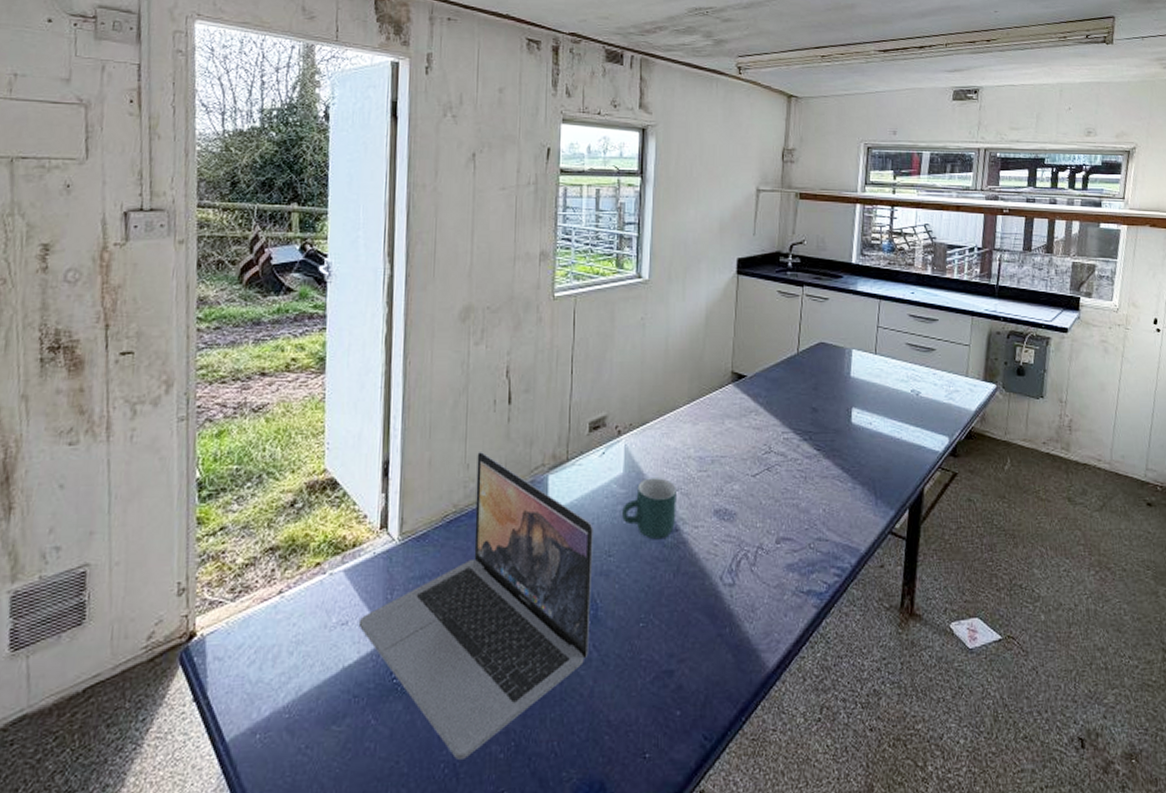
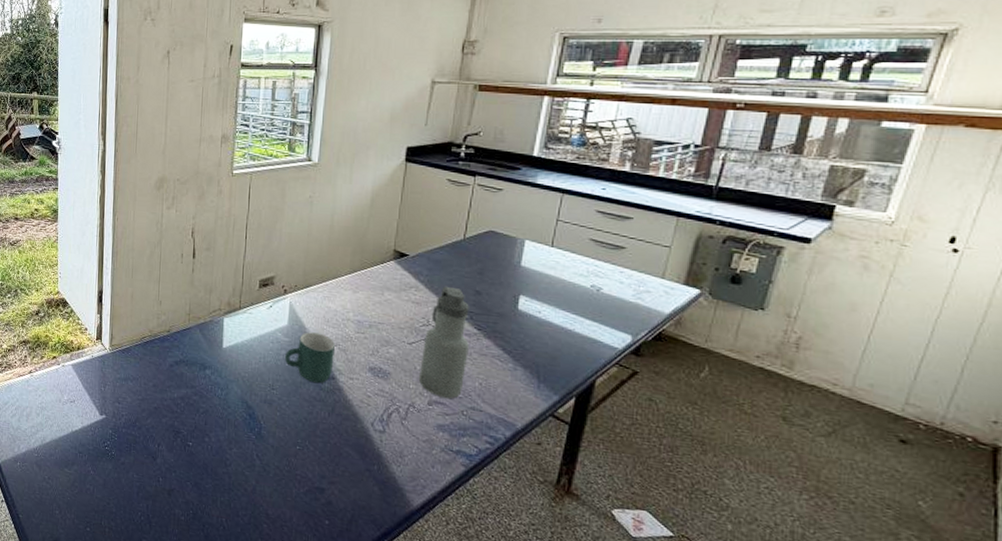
laptop: present [358,452,593,760] -> none [82,293,260,513]
water bottle: none [764,406,811,533] -> present [418,286,469,399]

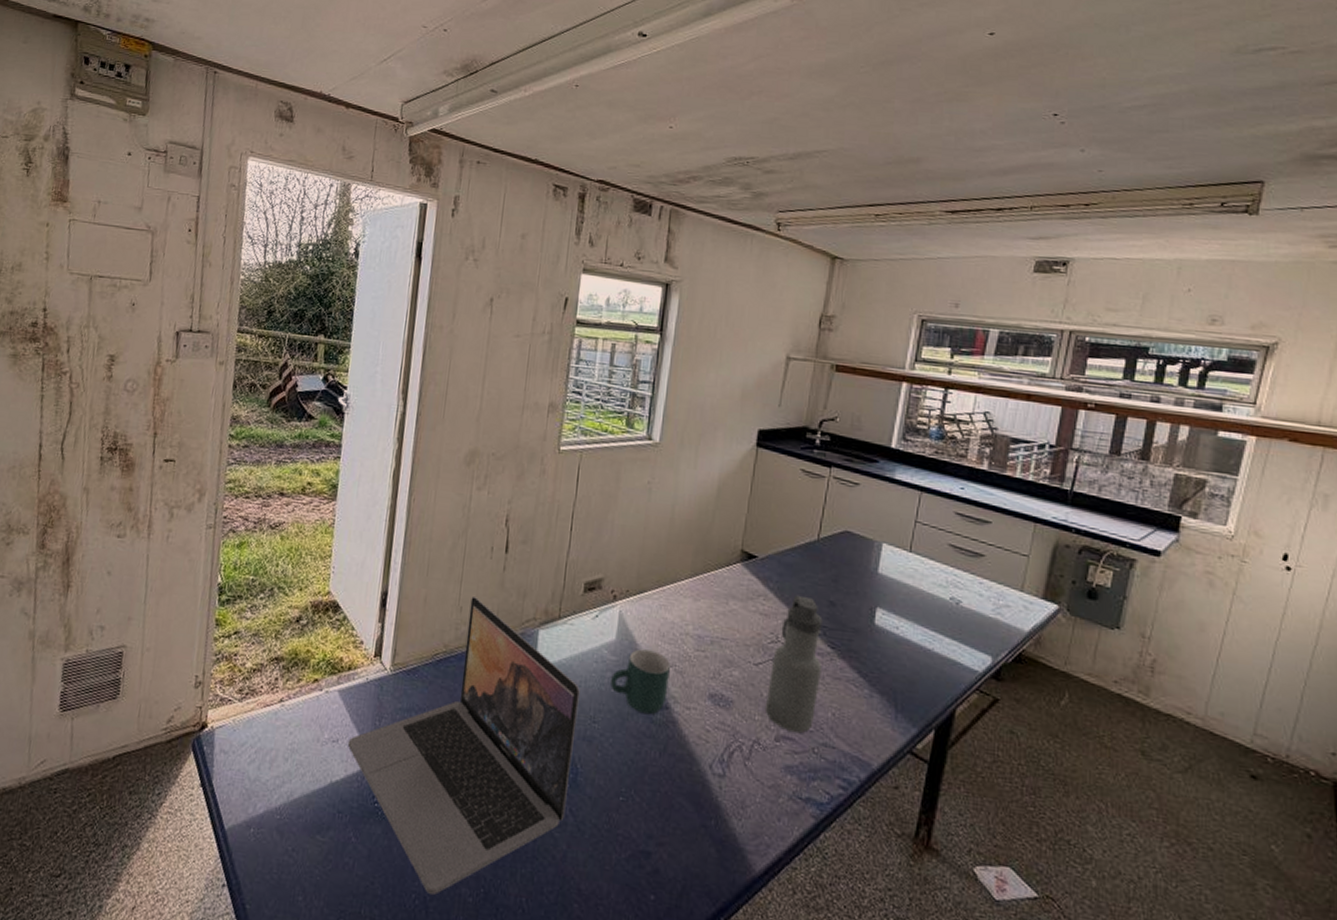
laptop: none [82,293,260,513] -> present [347,596,580,895]

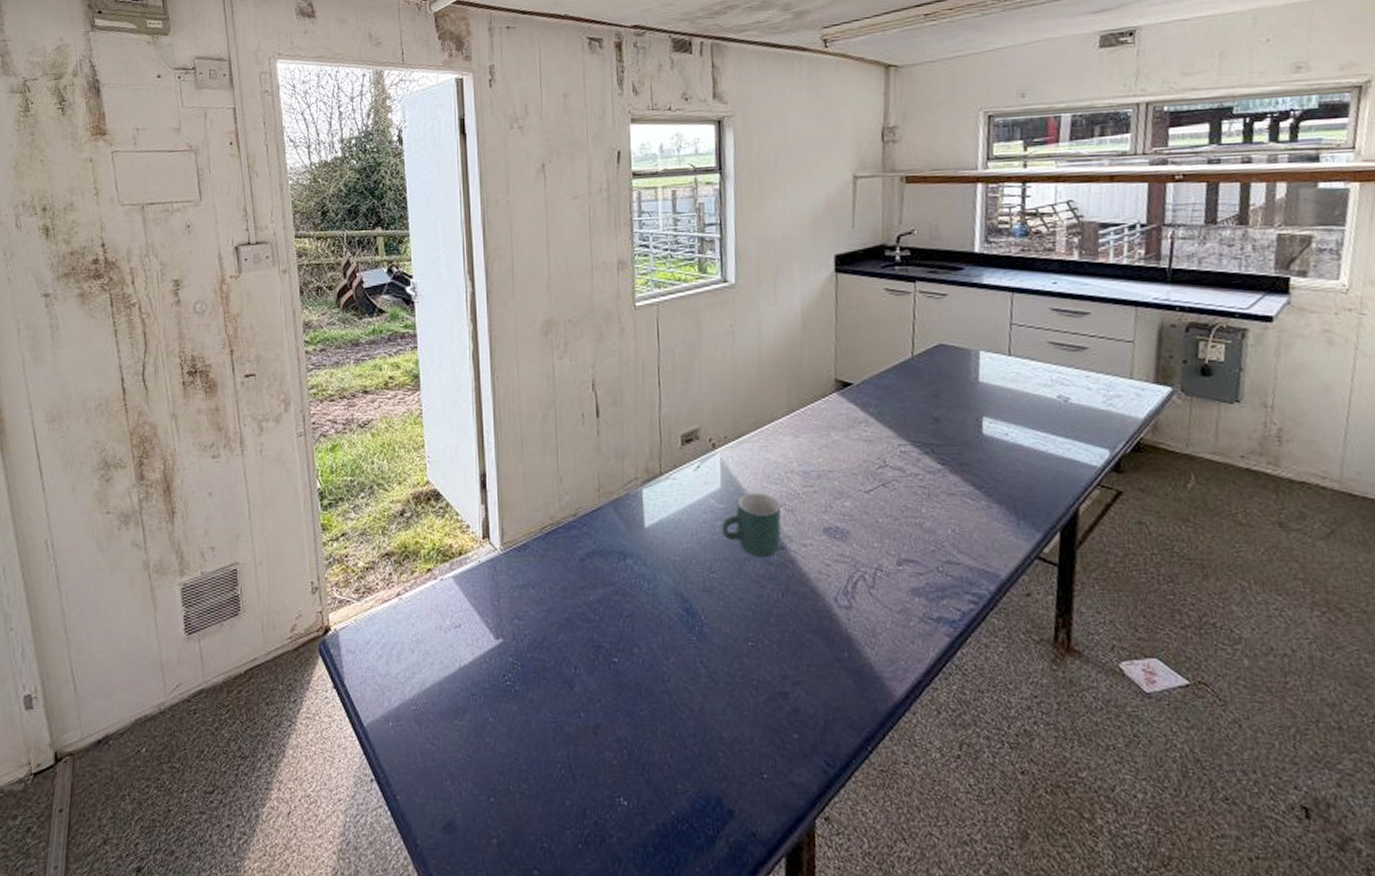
laptop: present [347,596,580,895] -> none [470,465,696,762]
water bottle: present [764,595,823,734] -> none [882,416,935,555]

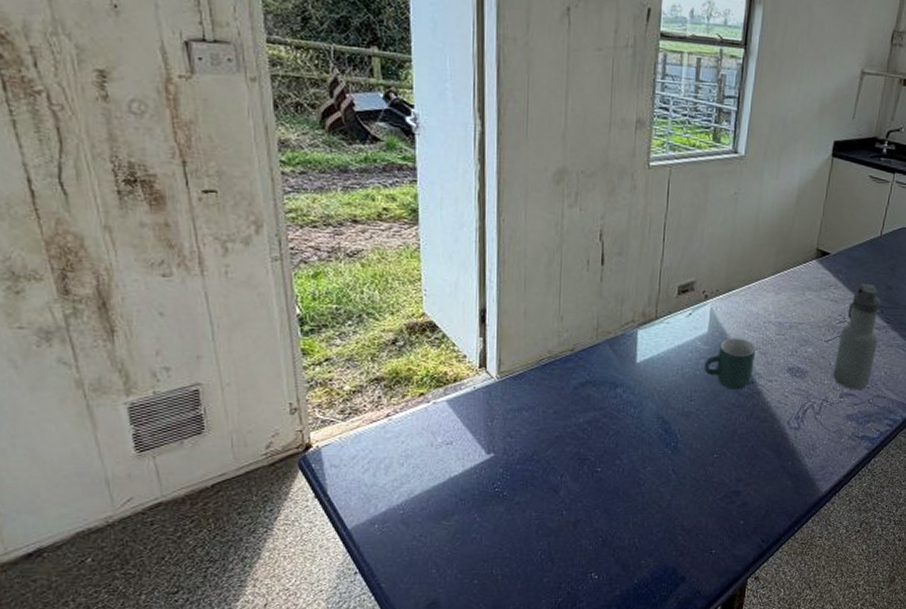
water bottle: none [882,416,935,555] -> present [832,283,881,390]

